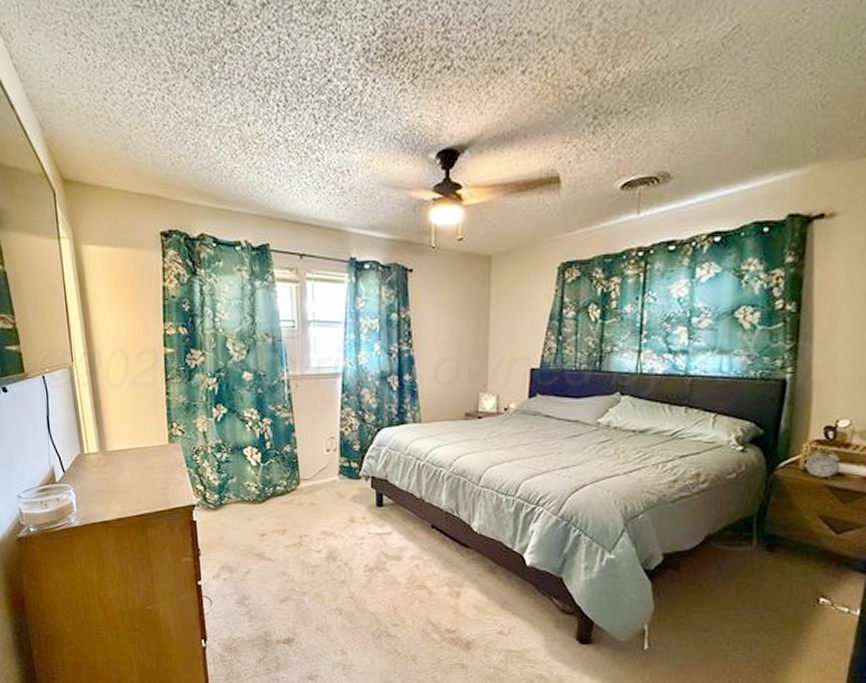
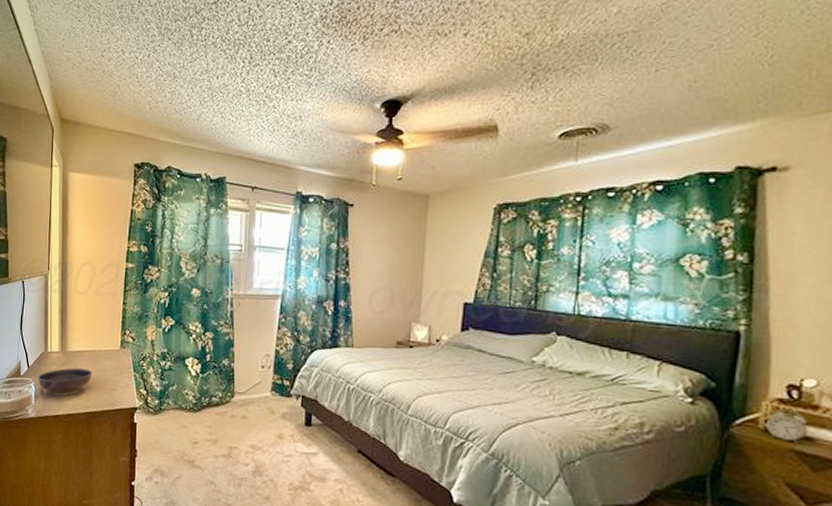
bowl: none [76,469,140,500] -> present [37,368,93,396]

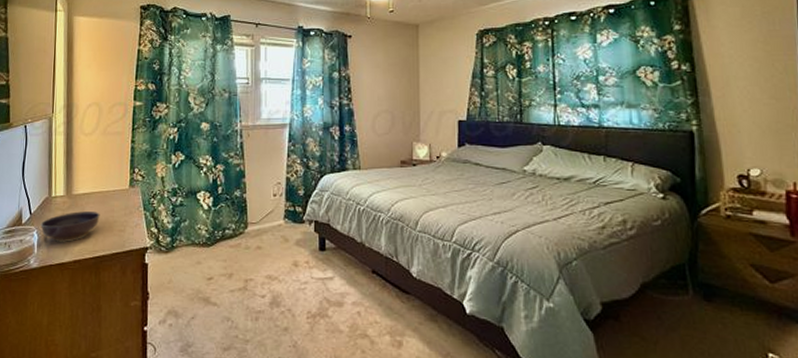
alarm clock: present [766,409,808,443] -> none [727,198,761,226]

